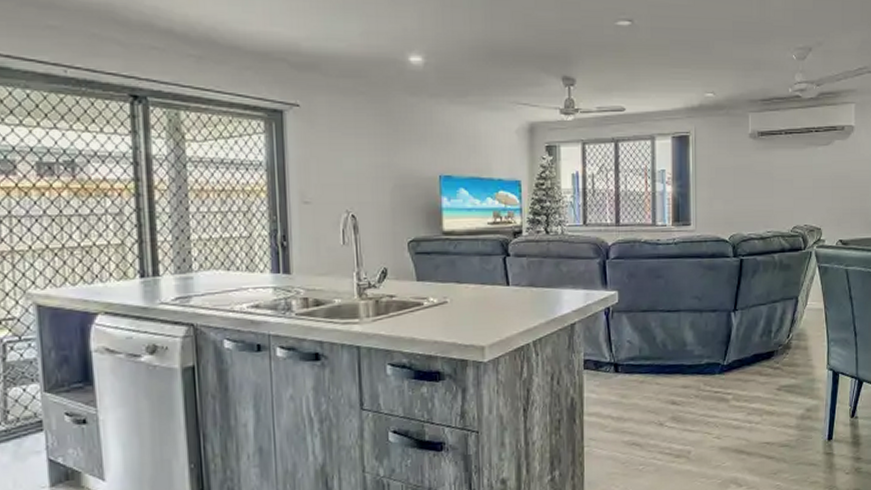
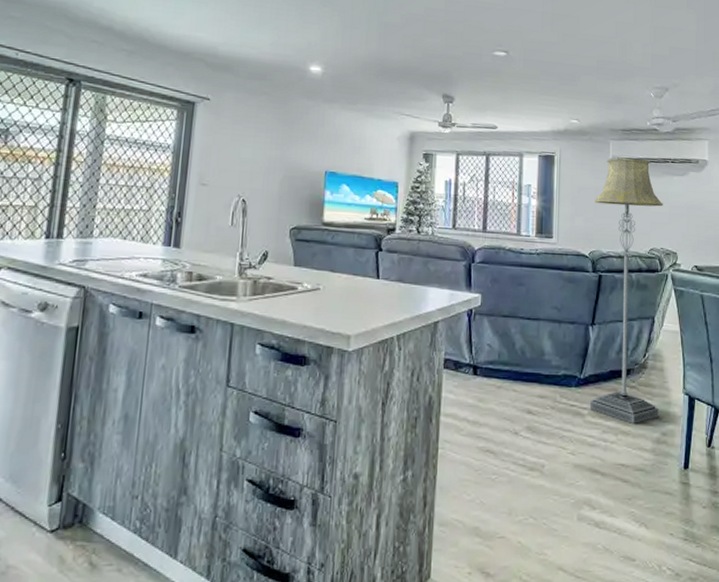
floor lamp: none [733,131,806,403] -> present [589,158,663,424]

